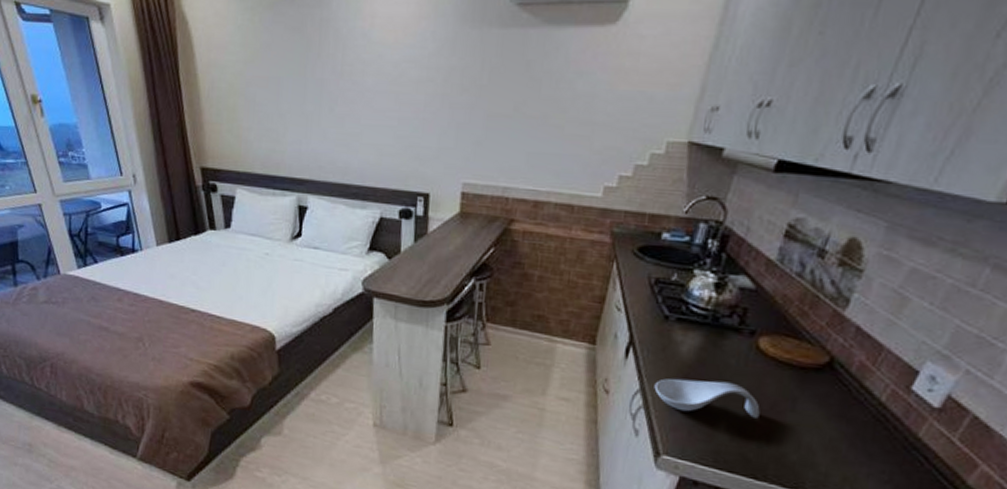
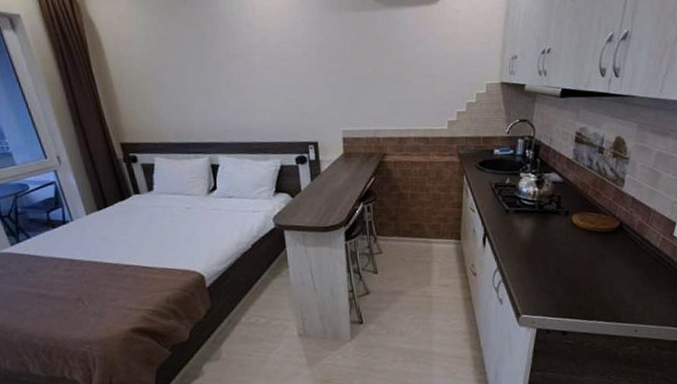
spoon rest: present [654,378,760,419] -> none [507,251,582,279]

